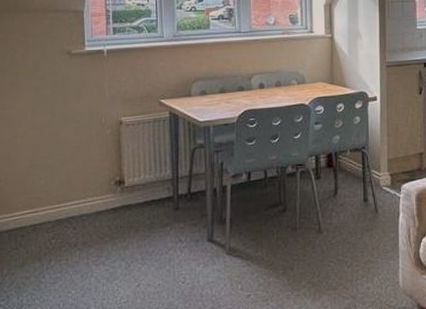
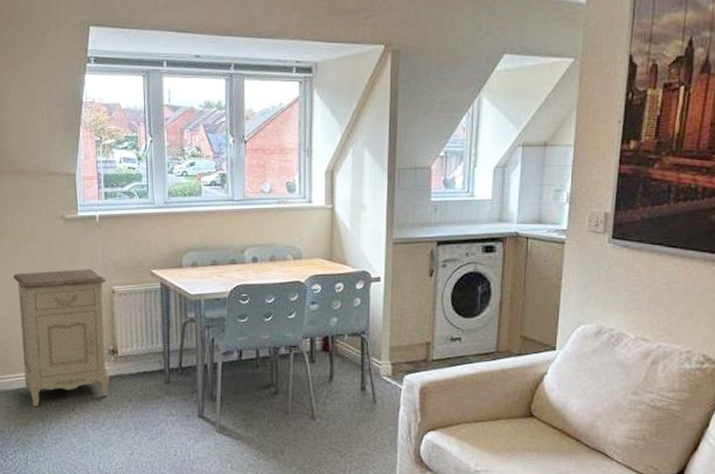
nightstand: none [13,101,115,246] -> present [13,268,109,406]

